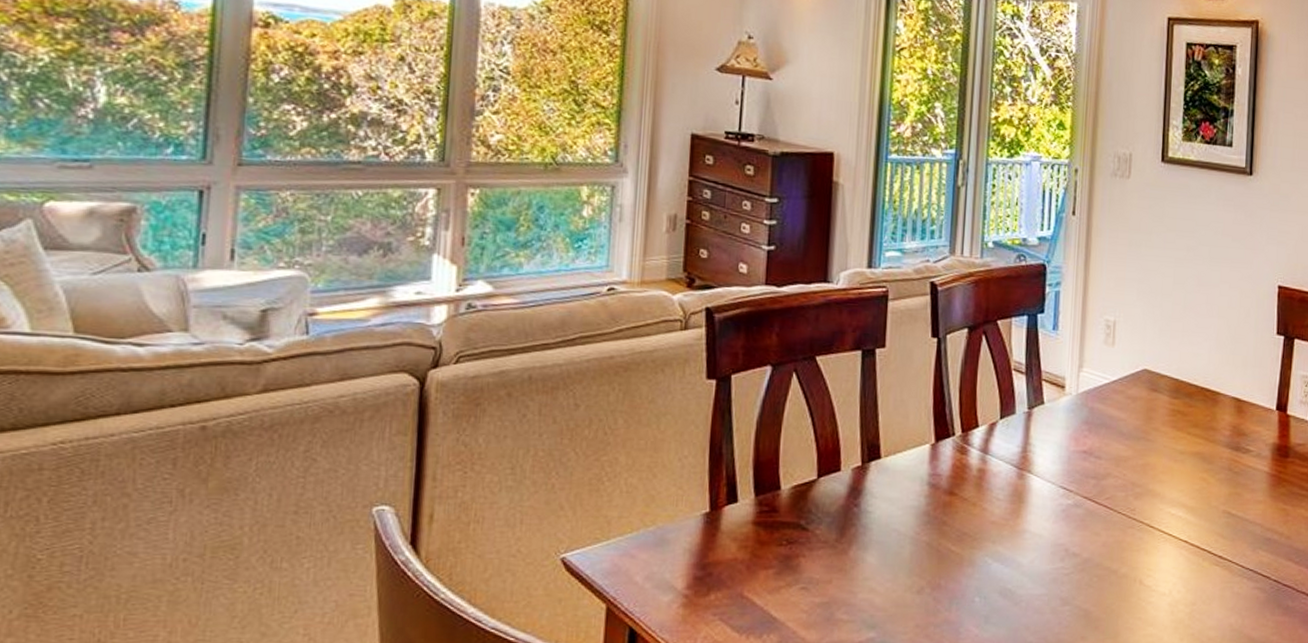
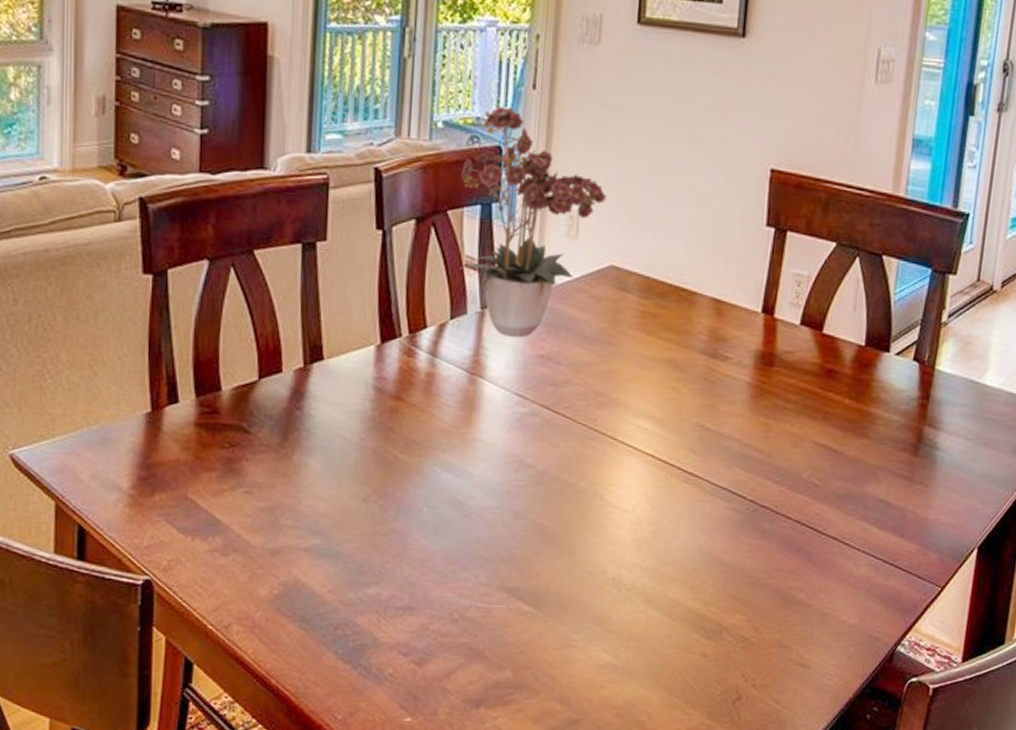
flower arrangement: none [1008,229,1139,436] -> present [459,106,607,338]

